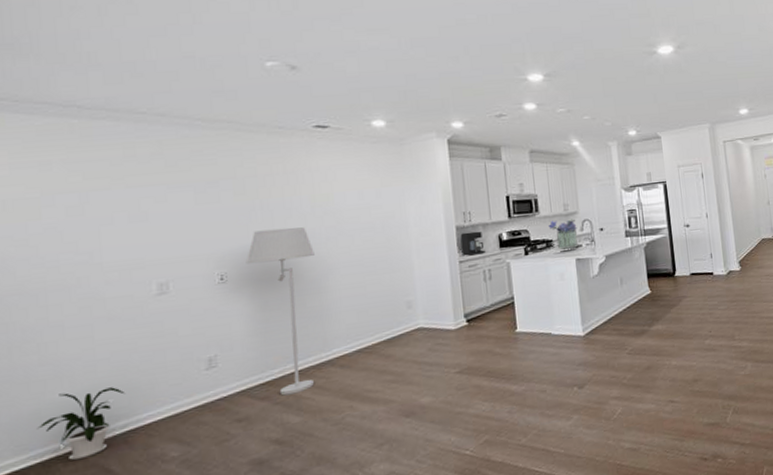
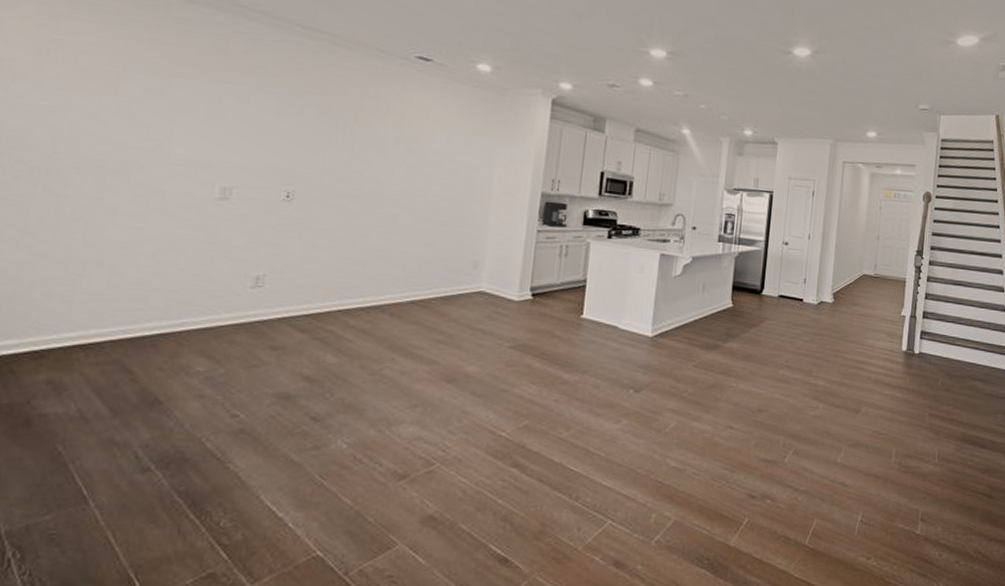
house plant: present [37,387,126,461] -> none [66,280,164,354]
floor lamp: present [245,227,315,396] -> none [316,153,389,333]
flower bouquet: present [548,219,578,252] -> none [635,208,669,244]

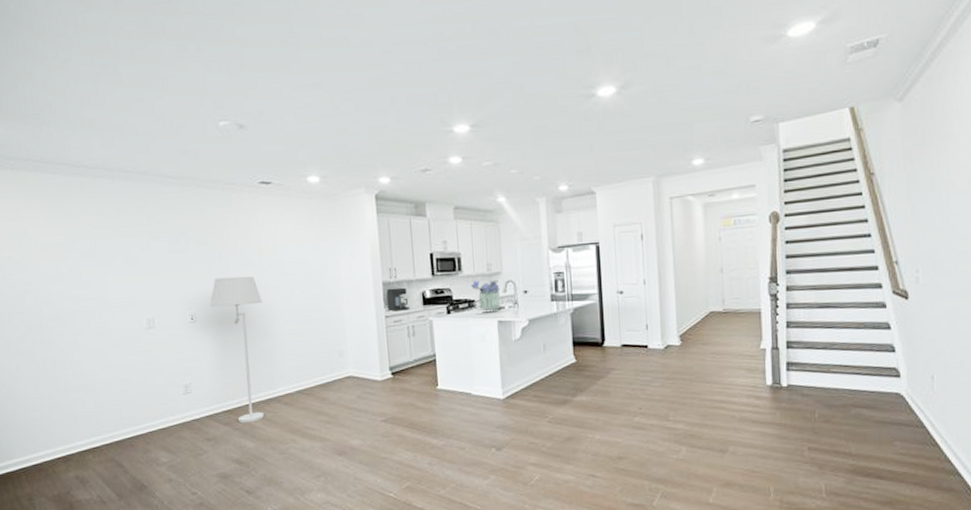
floor lamp: none [316,153,389,333] -> present [209,276,264,424]
flower bouquet: none [635,208,669,244] -> present [471,279,500,313]

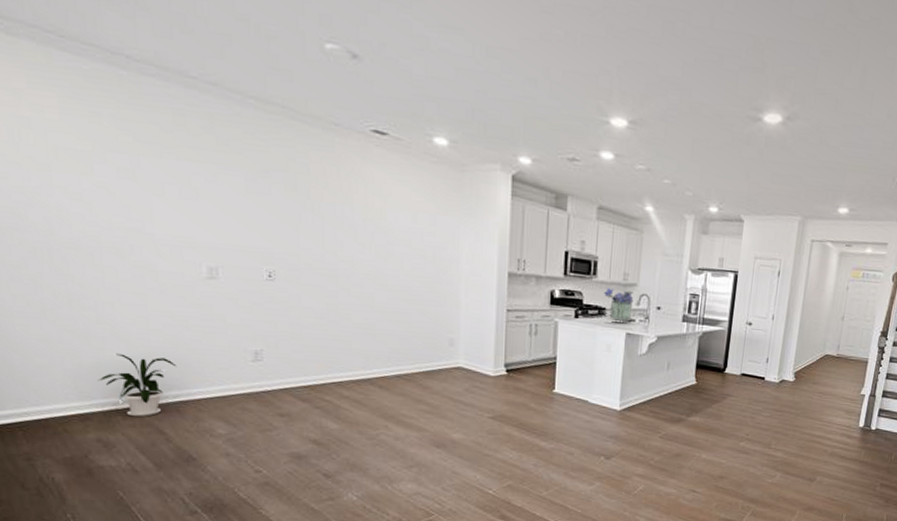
house plant: none [74,401,130,455] -> present [97,353,177,417]
floor lamp: present [209,276,264,424] -> none [294,233,363,403]
coffee maker: present [387,287,409,312] -> none [510,280,535,307]

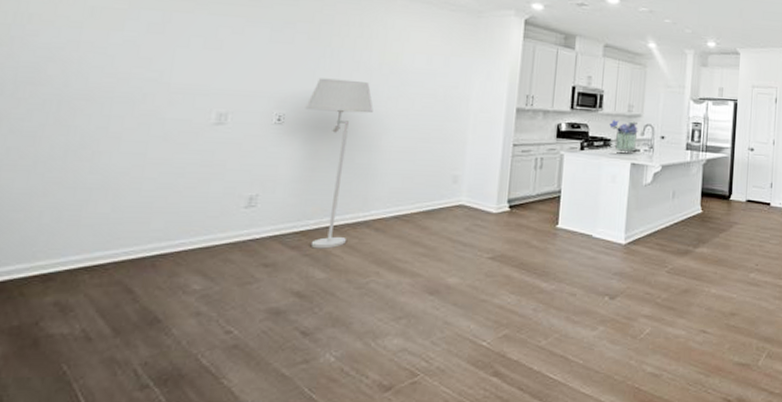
house plant: present [97,353,177,417] -> none [73,205,164,275]
floor lamp: none [294,233,363,403] -> present [305,78,373,249]

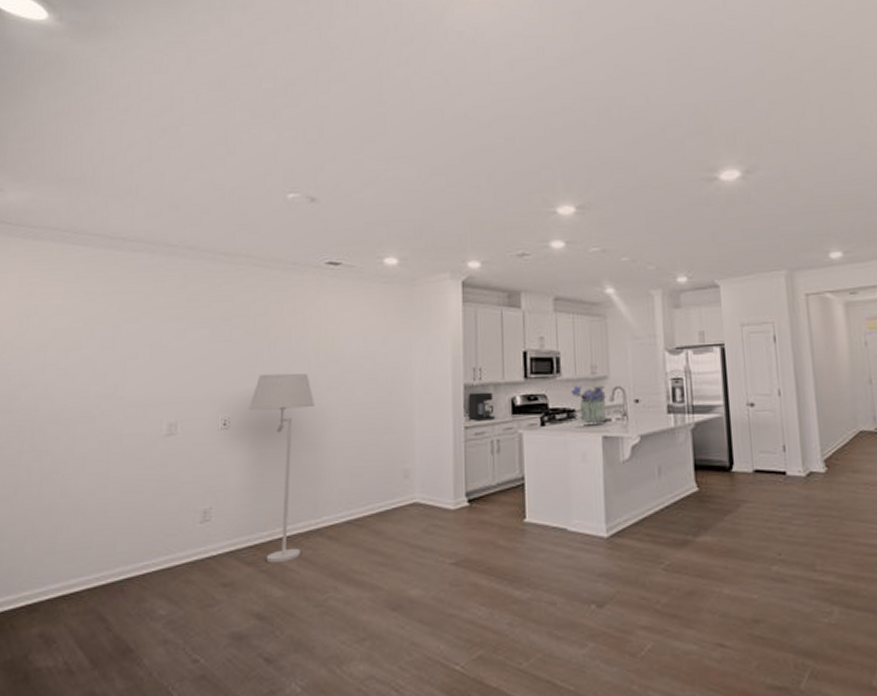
coffee maker: none [517,116,542,141] -> present [468,392,495,421]

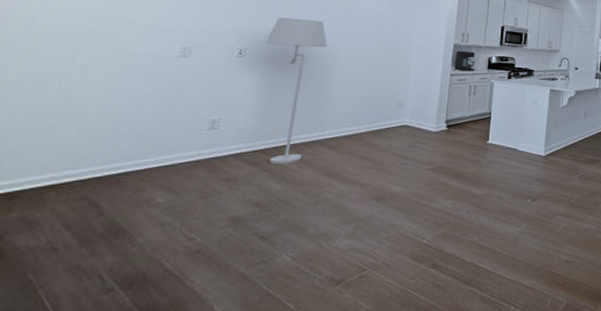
flower bouquet: present [570,385,606,426] -> none [530,54,556,82]

